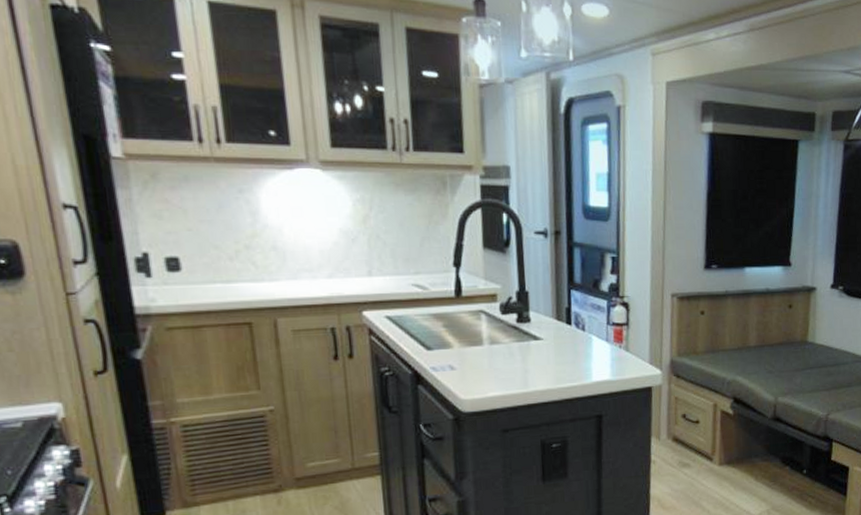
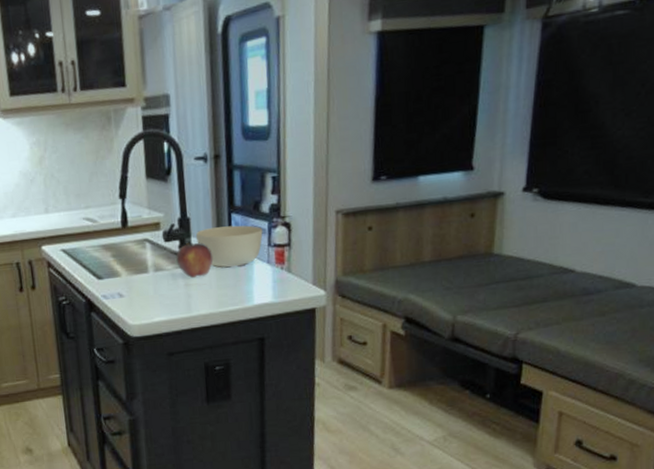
fruit: none [513,316,552,353] -> present [176,242,214,279]
bowl: none [535,302,602,344] -> present [196,225,263,268]

